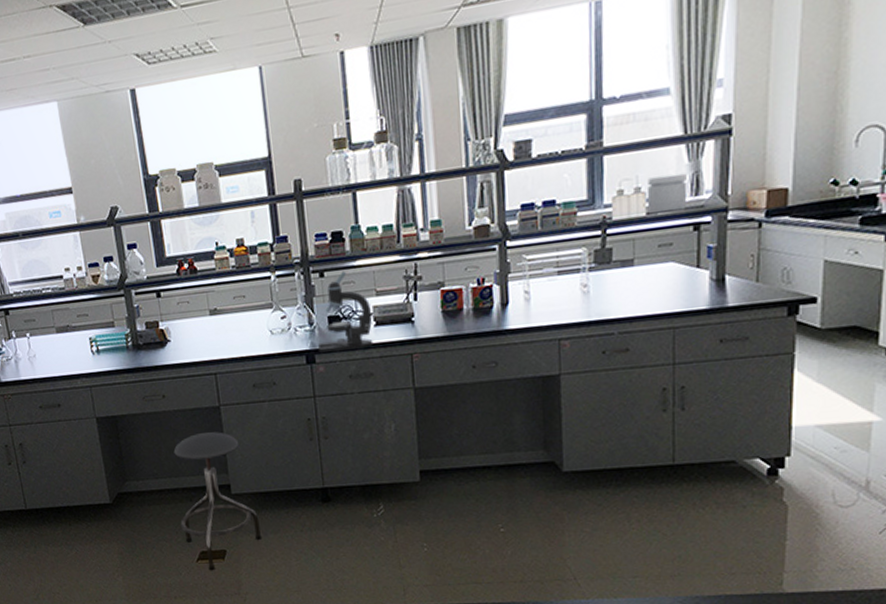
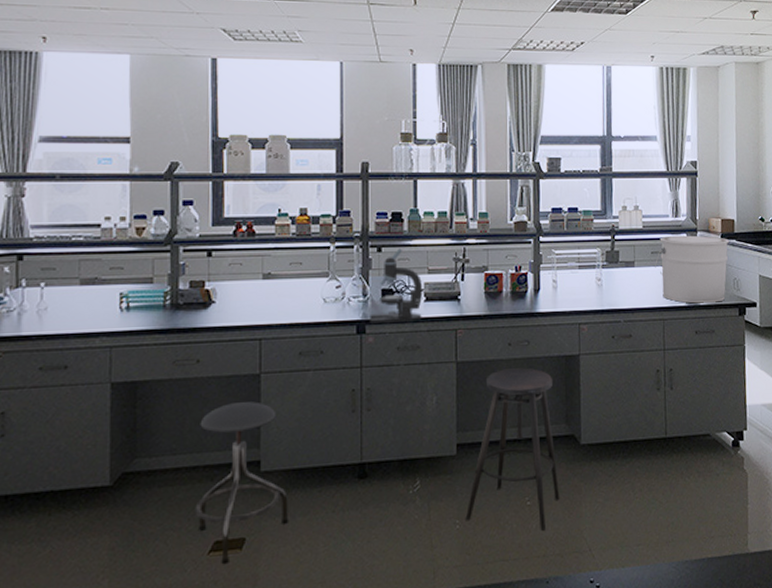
stool: none [433,391,537,557] -> present [465,368,559,531]
jar: present [646,173,687,214] -> none [642,199,670,228]
bucket: none [661,215,778,306] -> present [654,235,729,304]

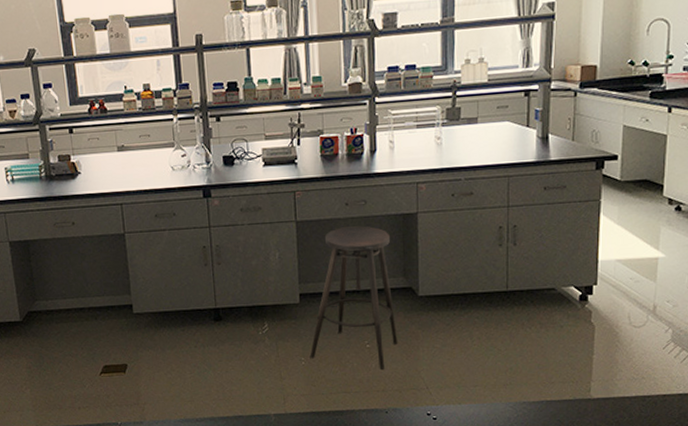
stool: present [195,401,288,564] -> none [81,257,159,382]
microscope: present [369,248,423,323] -> none [213,117,262,188]
bucket: present [654,235,729,304] -> none [499,85,589,159]

